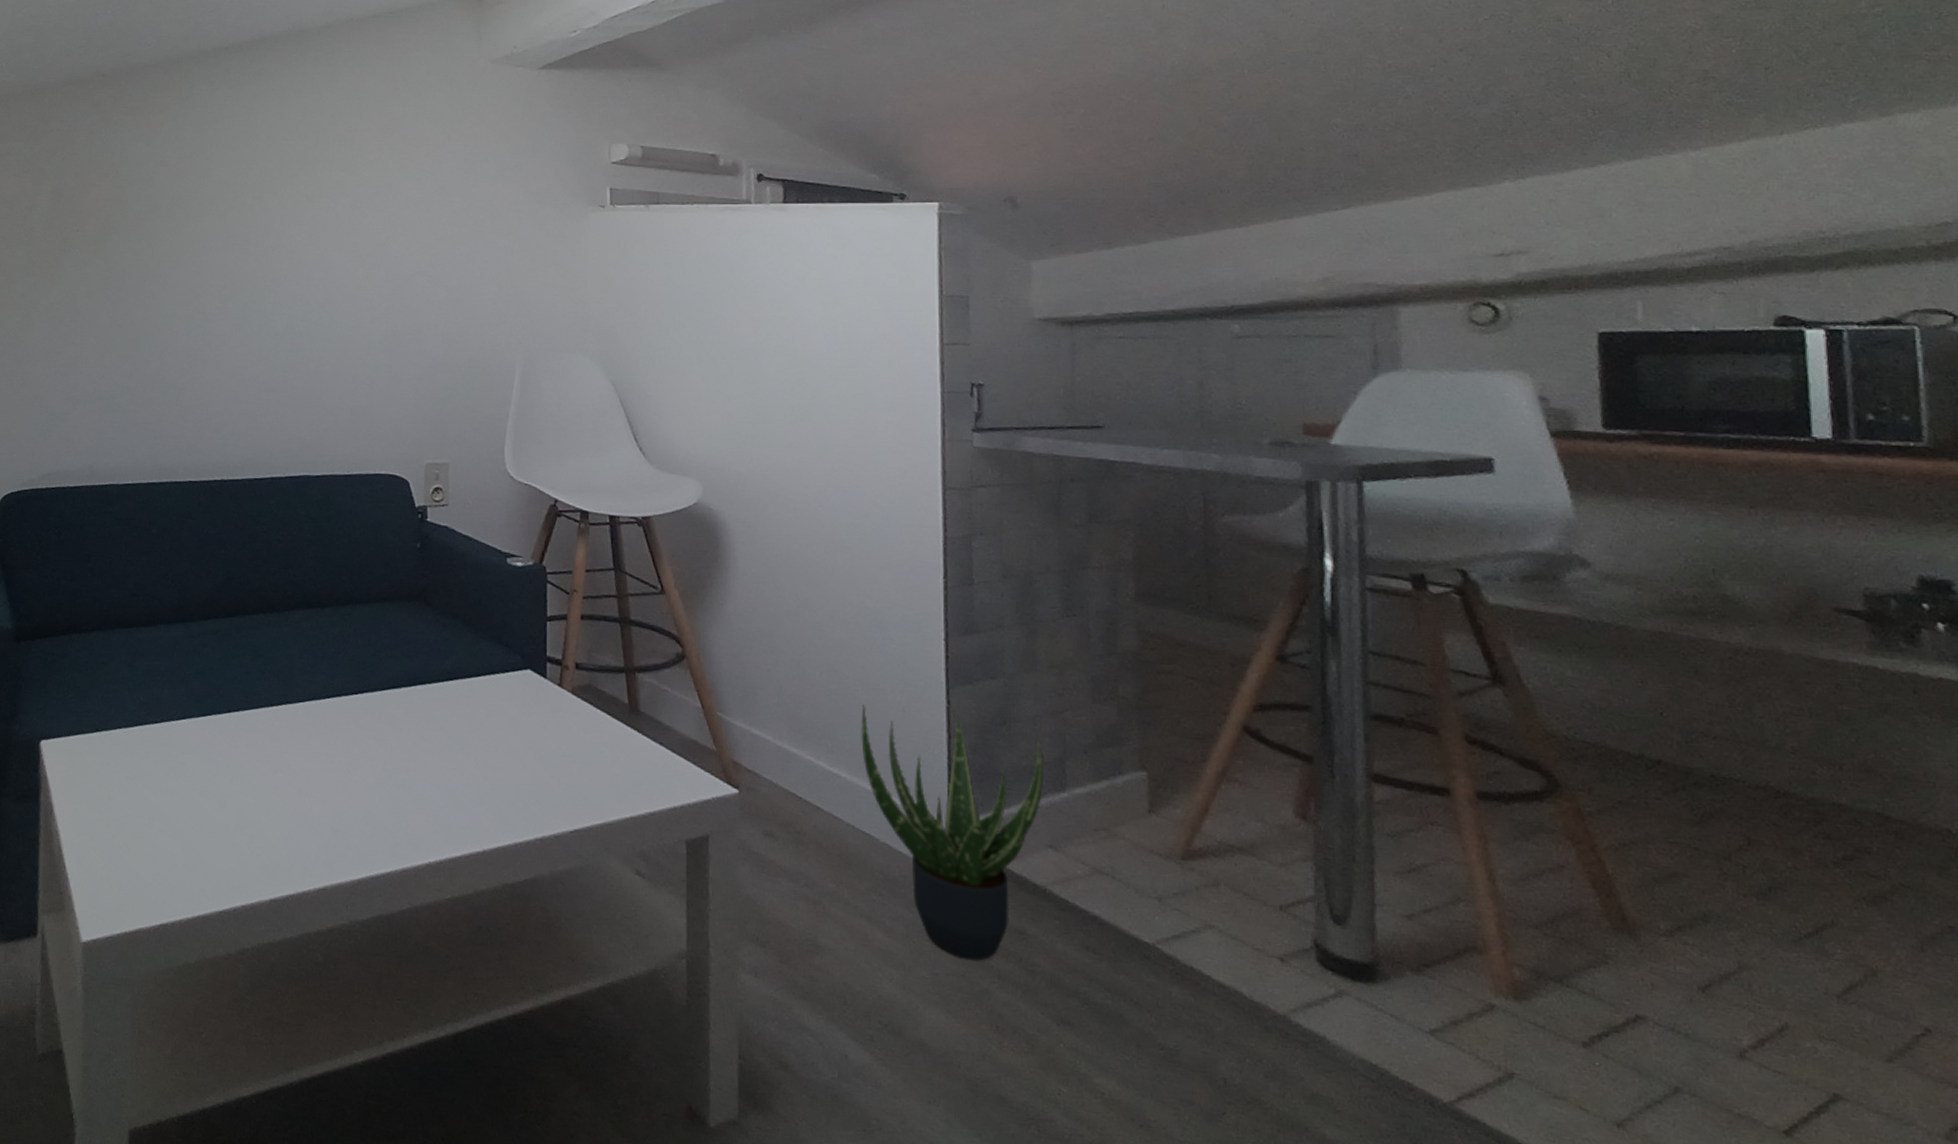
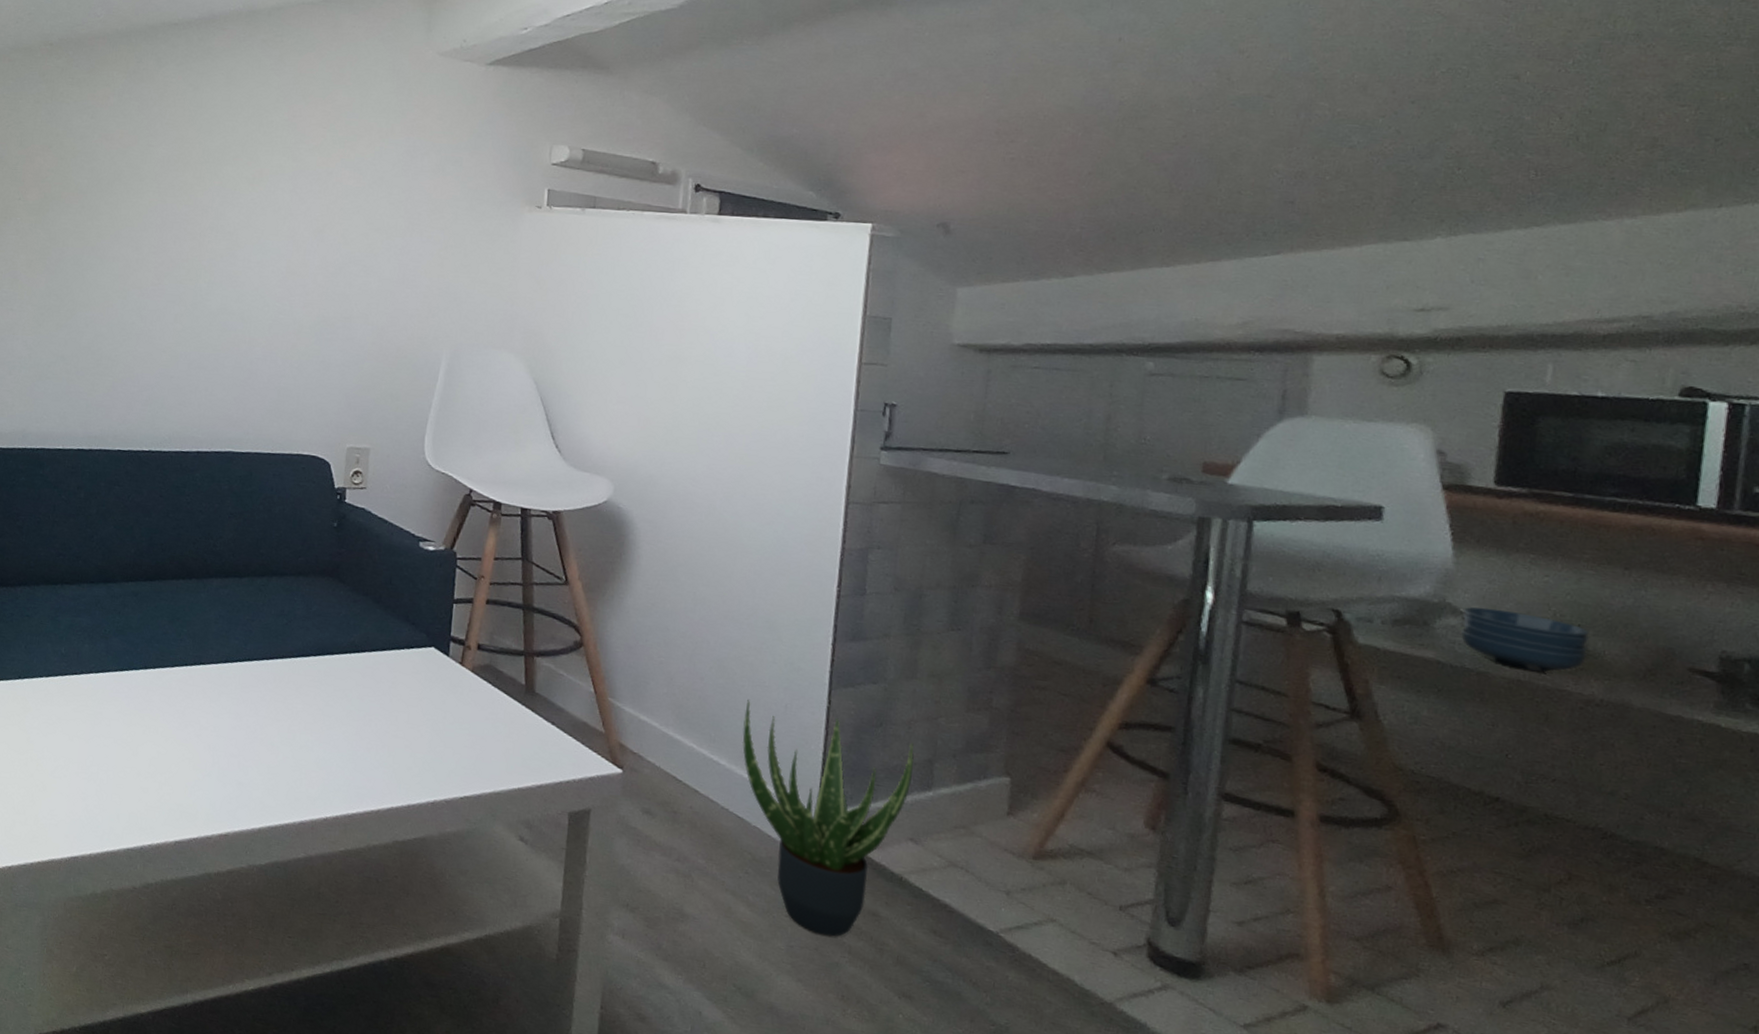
bowl: none [1591,557,1728,622] -> present [1460,607,1590,672]

